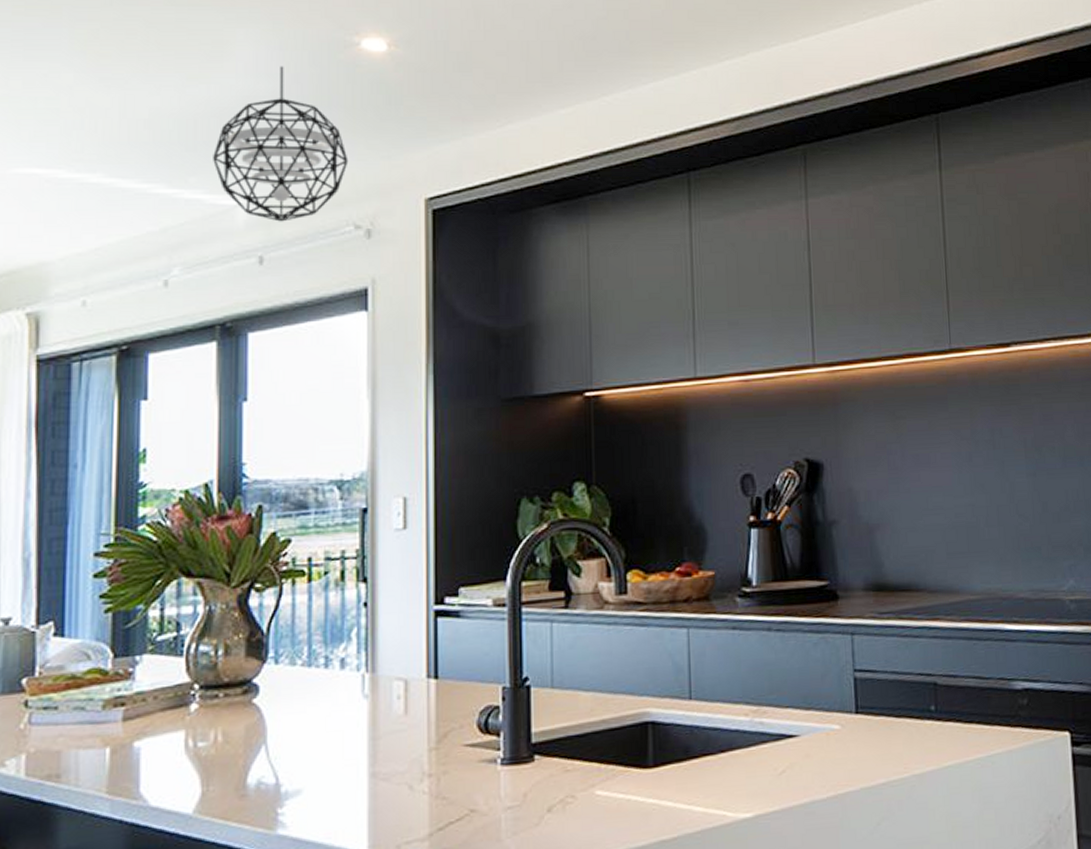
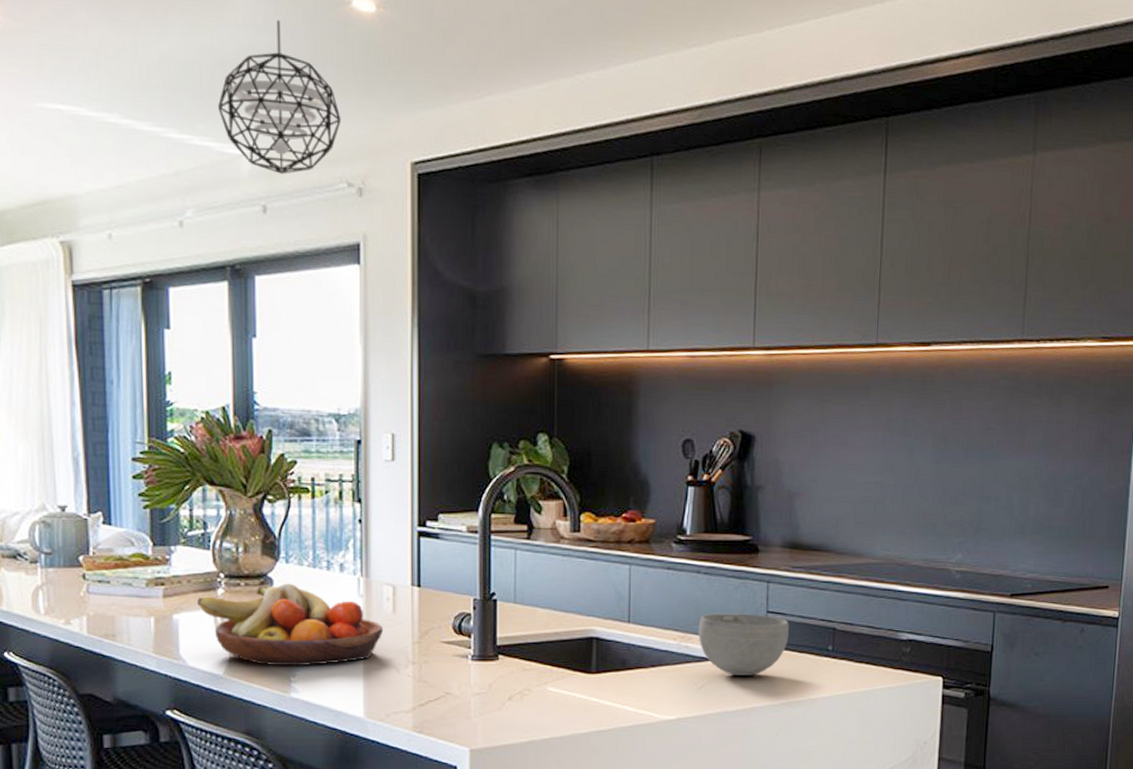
fruit bowl: none [165,689,393,796] -> present [197,583,384,667]
bowl: none [774,674,882,754] -> present [698,613,789,676]

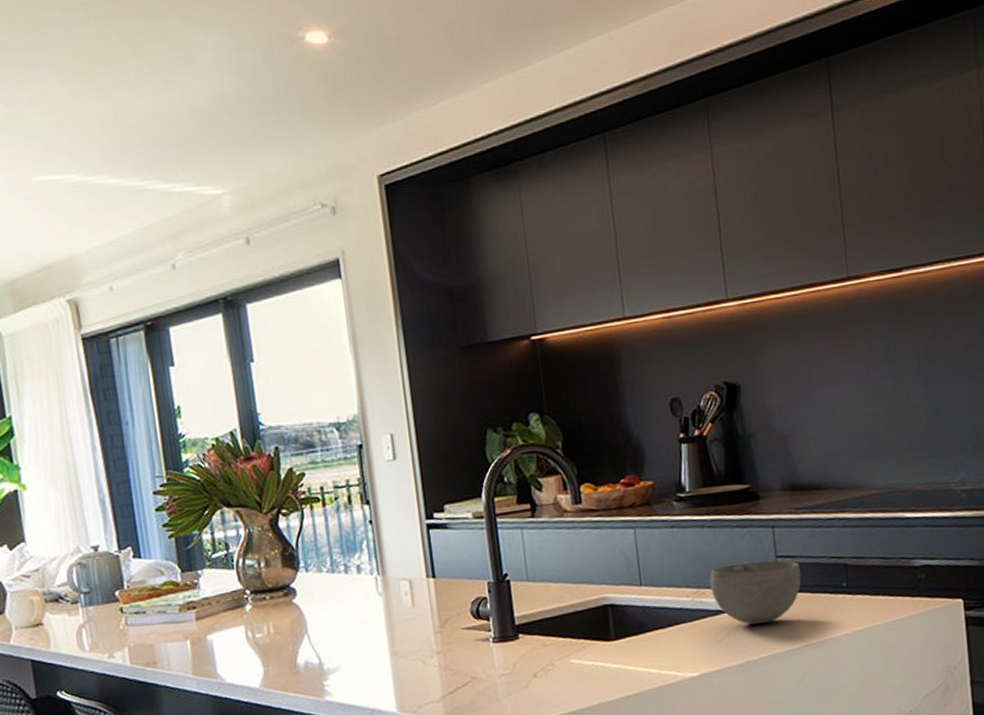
fruit bowl: present [197,583,384,667] -> none [228,591,406,673]
pendant light: present [218,20,341,174] -> none [194,65,309,206]

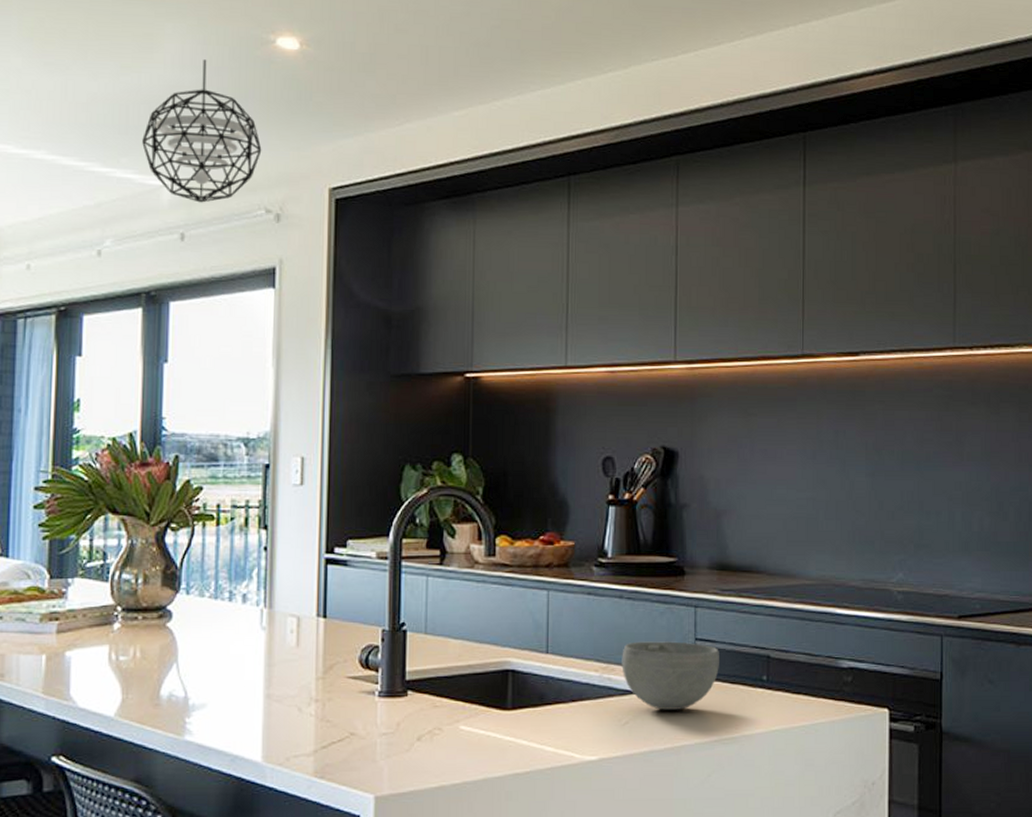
pendant light: none [194,65,309,206] -> present [142,59,262,203]

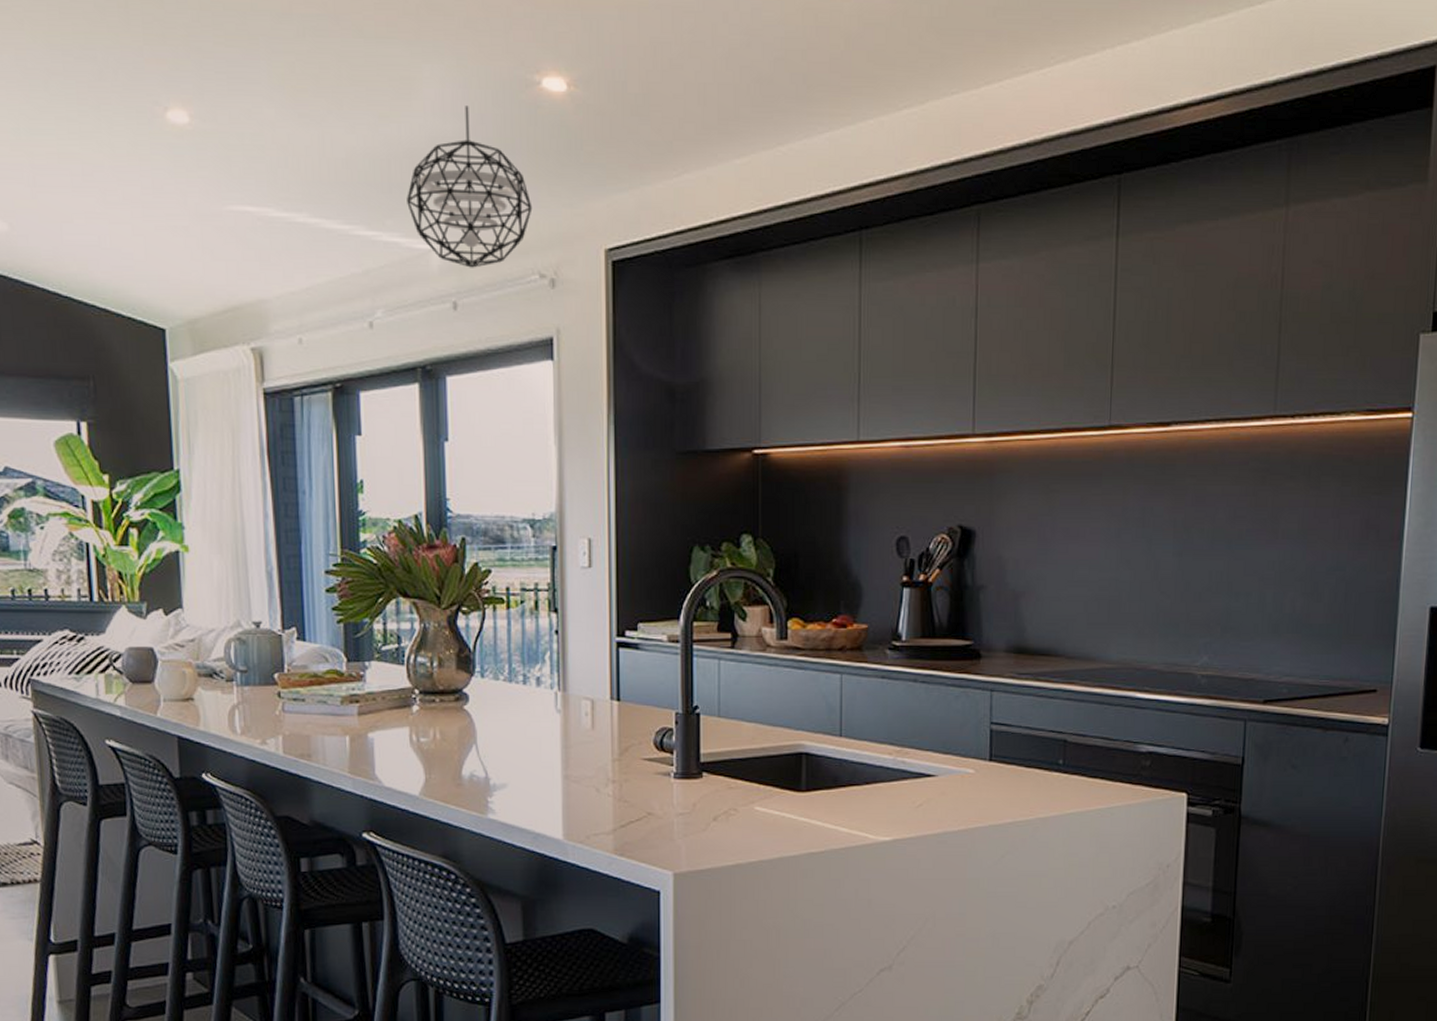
bowl: present [621,641,719,710] -> none [916,725,1015,793]

